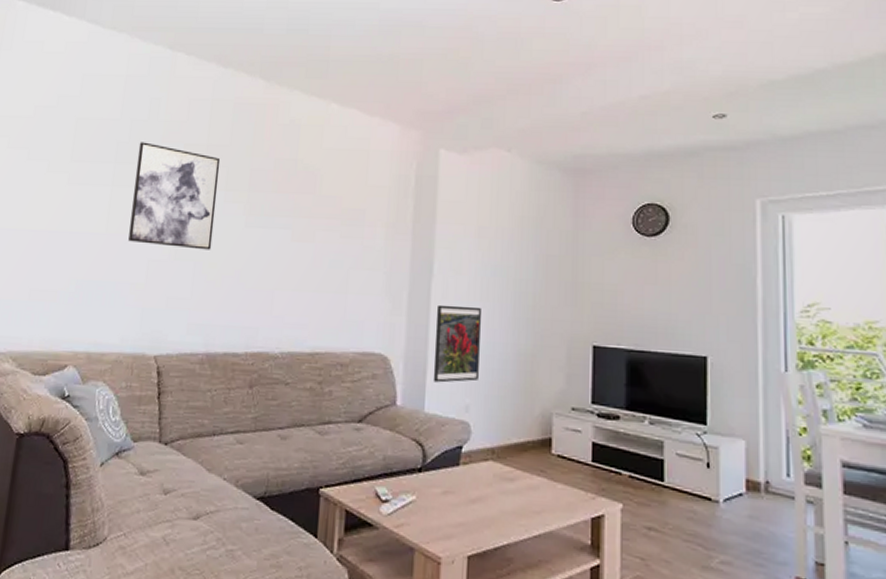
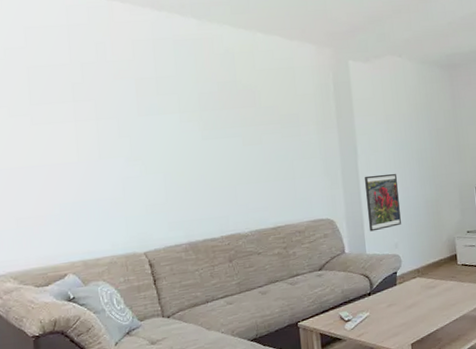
wall art: present [128,142,221,250] -> none [93,81,177,166]

